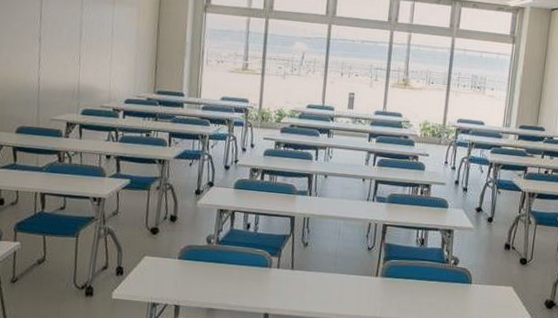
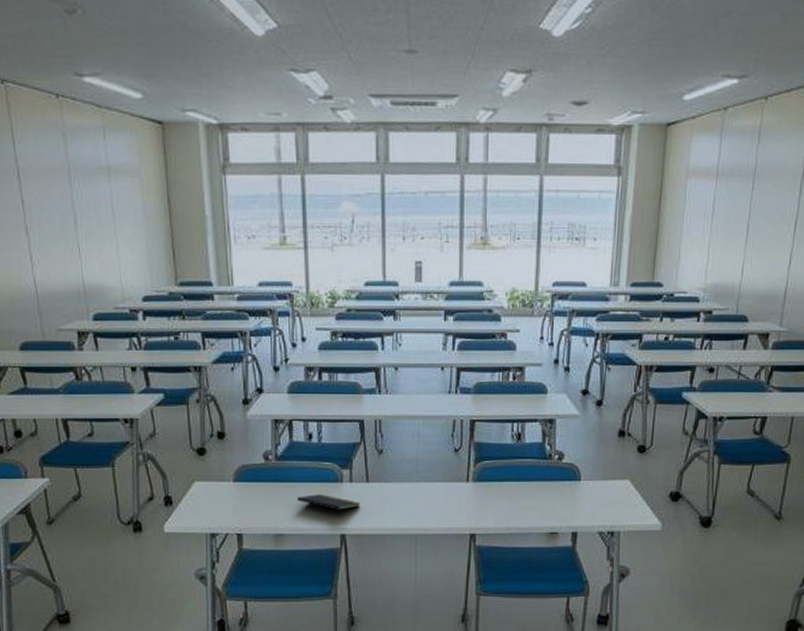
notepad: none [230,276,285,298] -> present [296,494,361,517]

